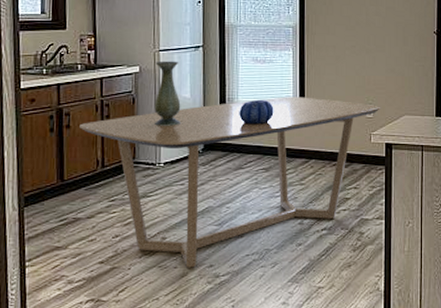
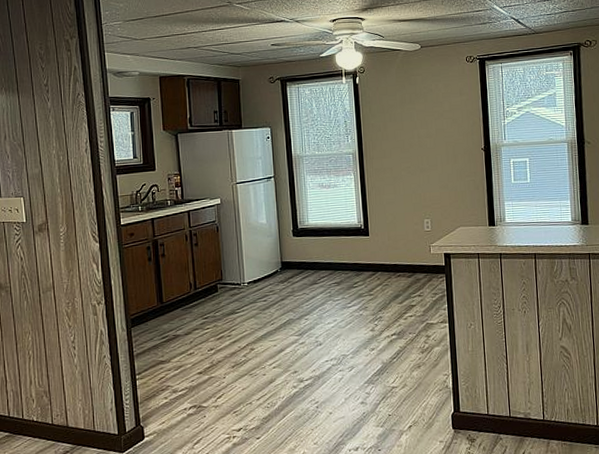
dining table: present [79,97,380,268] -> none [173,216,437,375]
vase: present [154,61,181,126] -> none [234,191,260,250]
decorative bowl: present [239,99,274,125] -> none [310,220,341,244]

